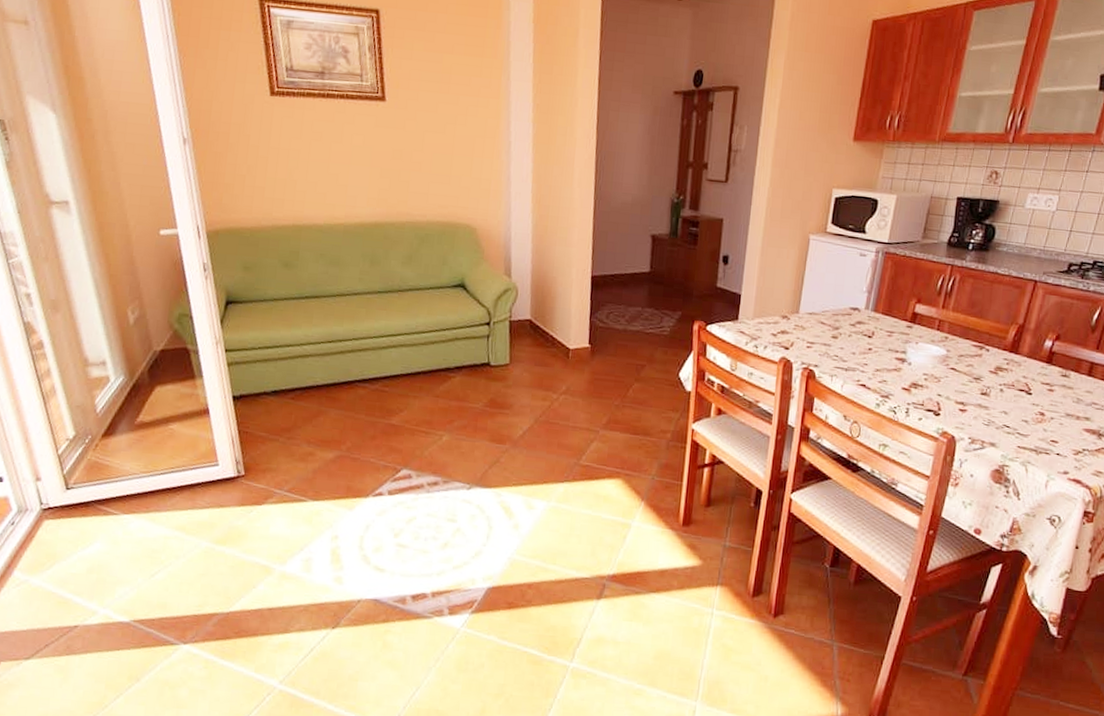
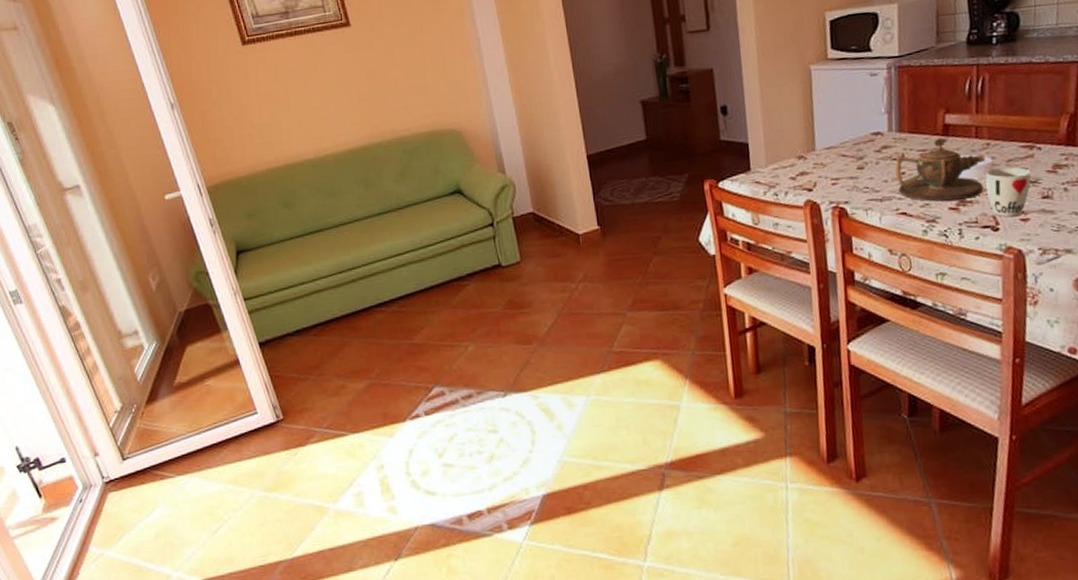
teapot: none [862,323,942,383] -> present [895,138,986,202]
cup: none [936,360,976,406] -> present [985,166,1031,217]

